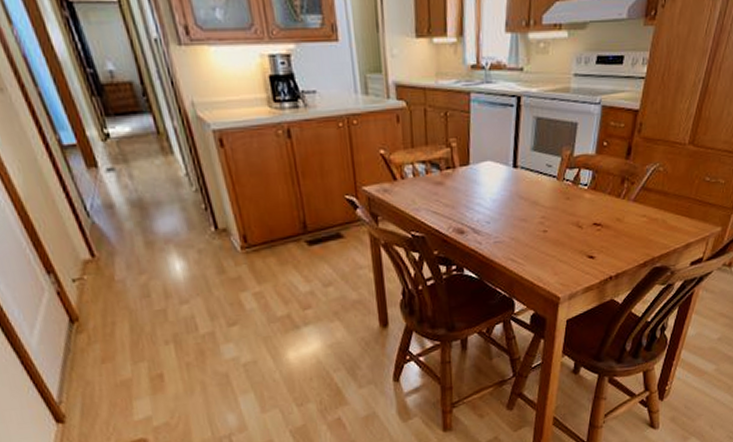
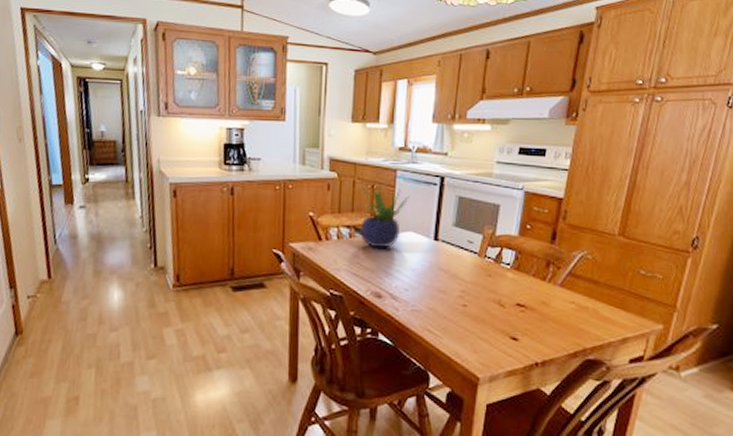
potted plant: none [433,112,486,182] -> present [360,186,410,248]

